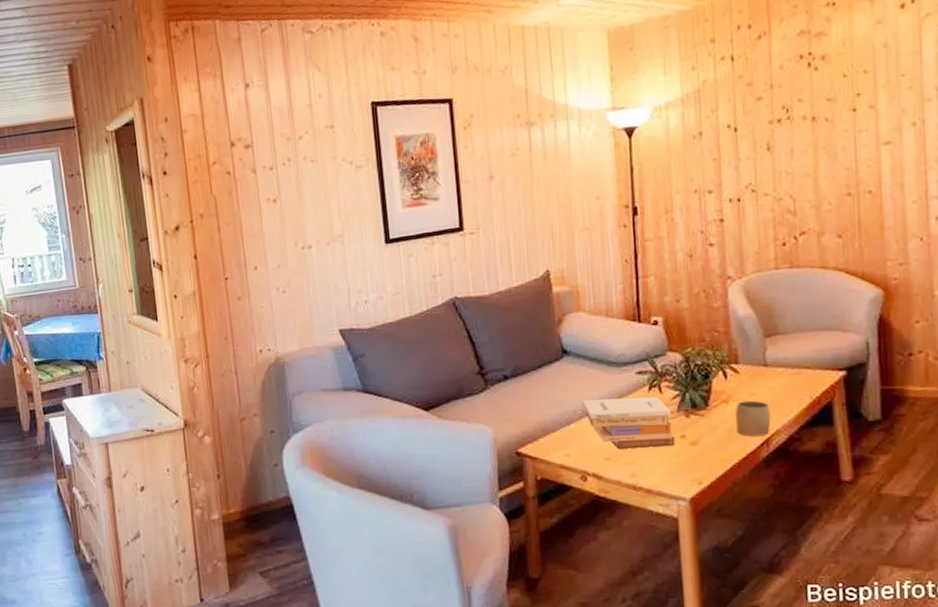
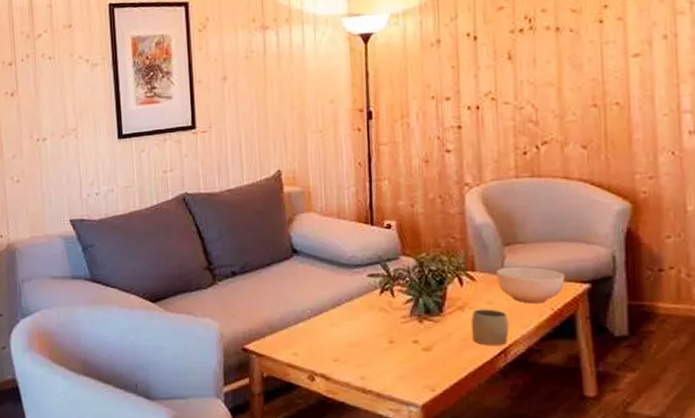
books: present [582,396,676,449] -> none [311,299,408,351]
bowl: none [757,356,823,393] -> present [495,266,566,304]

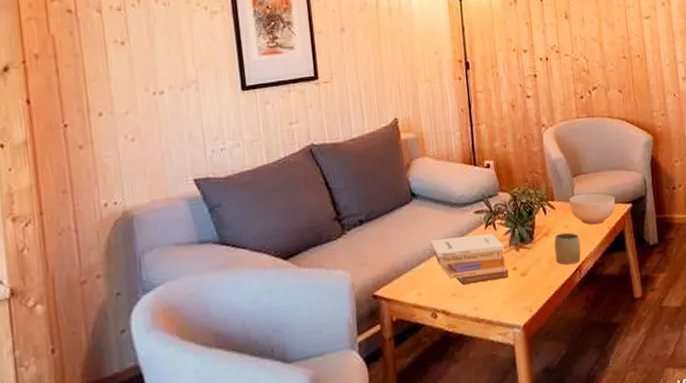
books: none [311,299,408,351] -> present [430,233,509,285]

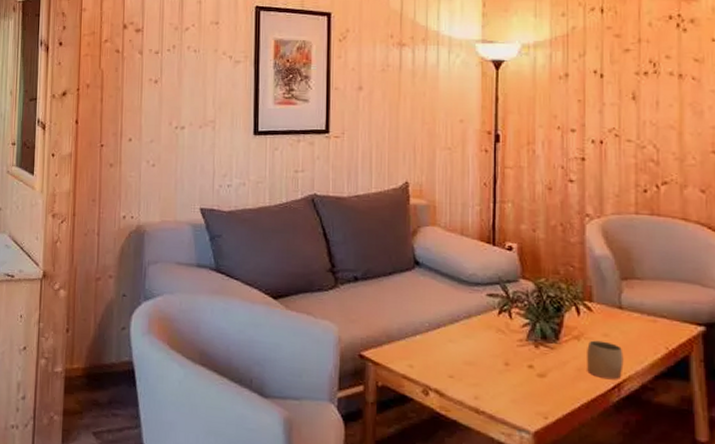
books: present [430,233,509,285] -> none [430,313,522,374]
bowl: present [568,192,616,225] -> none [612,300,681,341]

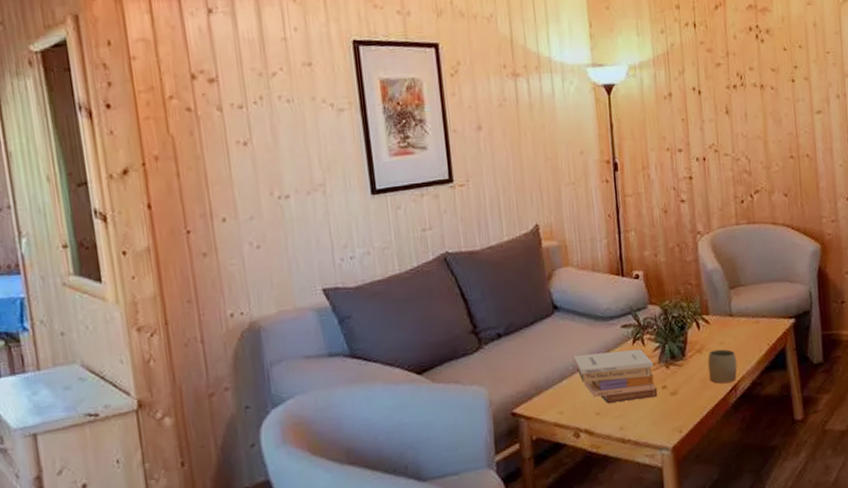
books: none [430,313,522,374] -> present [572,349,658,403]

